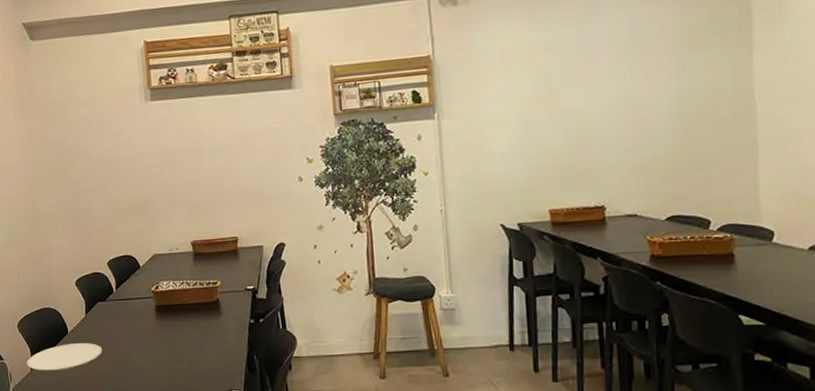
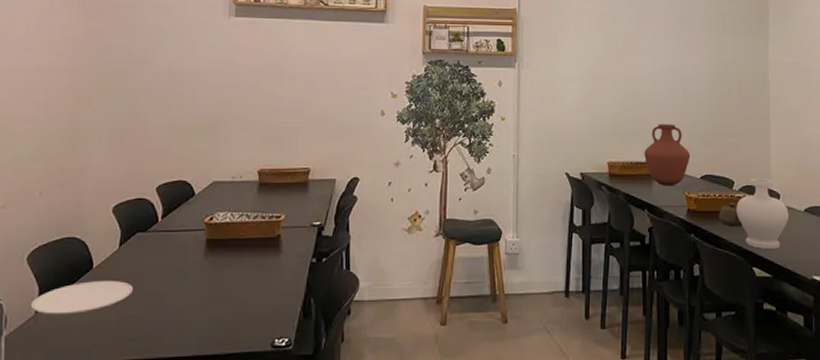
vase: none [593,162,652,231] -> present [644,124,691,186]
teapot: none [692,244,724,272] -> present [719,202,743,227]
decorative vase: none [715,214,786,296] -> present [736,178,788,250]

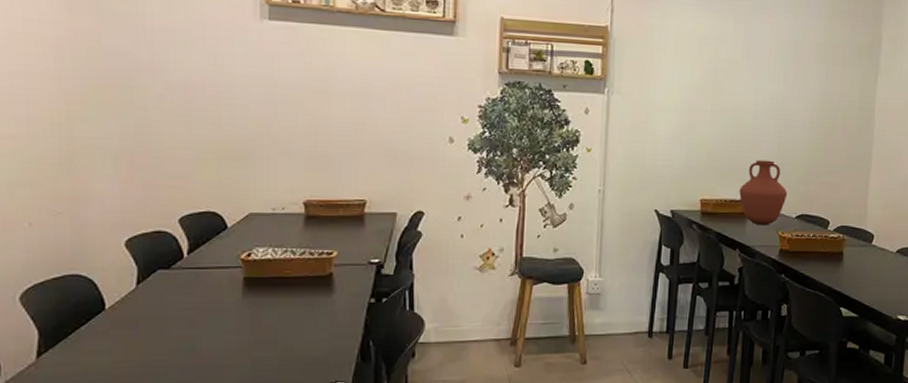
plate: present [31,281,133,315] -> none [30,323,157,361]
teapot: present [719,202,743,227] -> none [811,242,834,267]
decorative vase: present [736,178,788,250] -> none [829,218,881,291]

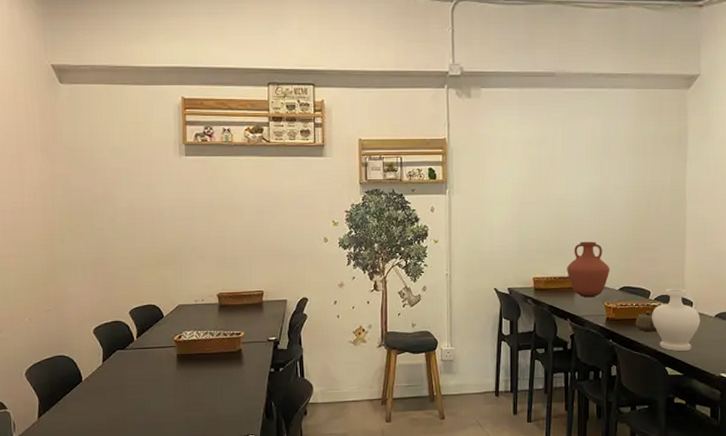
teapot: none [811,242,834,267] -> present [635,310,657,332]
decorative vase: none [829,218,881,291] -> present [652,288,700,352]

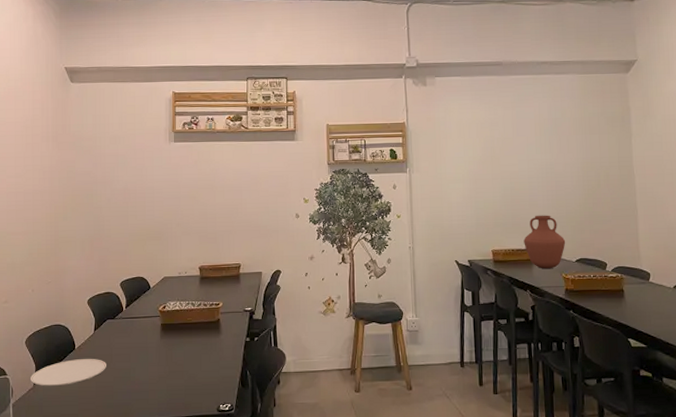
plate: none [34,391,118,421] -> present [31,359,106,387]
teapot: present [635,310,657,332] -> none [594,281,617,303]
decorative vase: present [652,288,700,352] -> none [610,259,659,323]

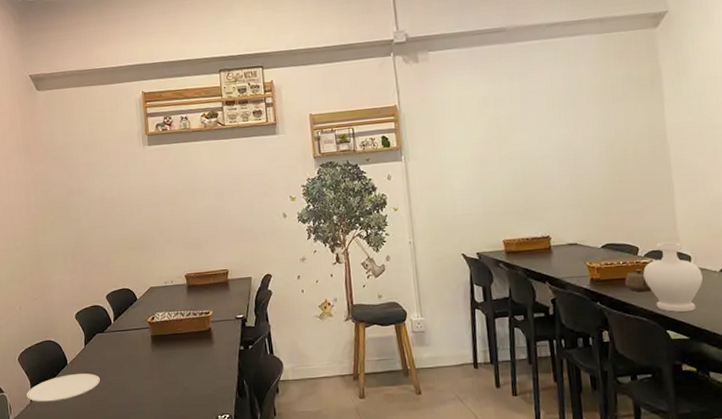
vase: present [524,215,566,269] -> none [539,197,589,258]
teapot: none [594,281,617,303] -> present [625,268,652,292]
decorative vase: none [610,259,659,323] -> present [643,242,703,313]

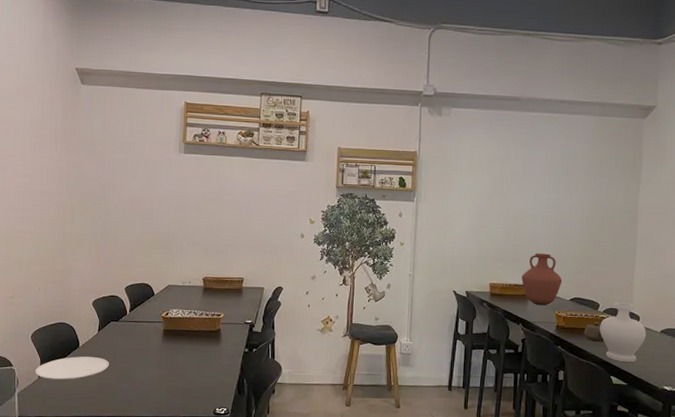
vase: none [539,197,589,258] -> present [521,253,563,306]

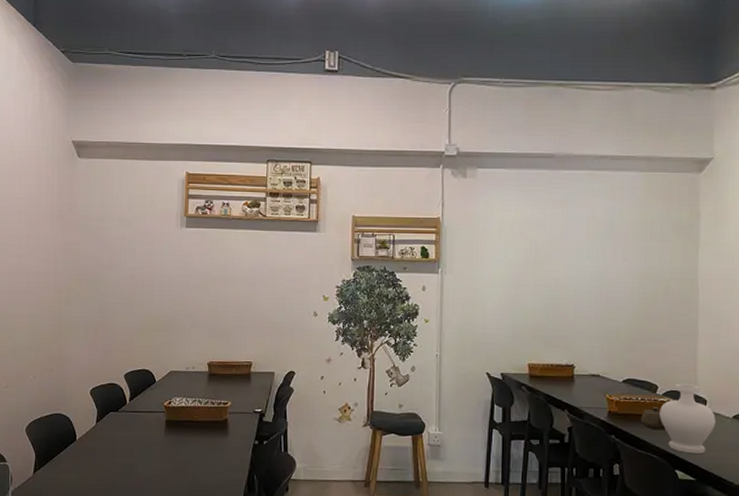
plate: present [36,356,109,380] -> none [30,450,108,477]
vase: present [521,253,563,306] -> none [565,328,613,389]

